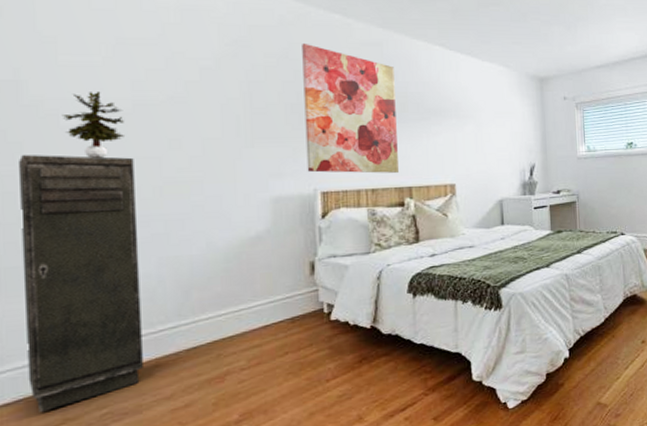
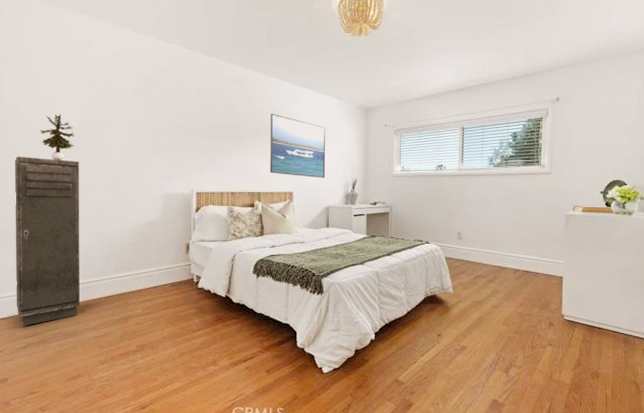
wall art: present [302,42,399,174] -> none [187,79,252,181]
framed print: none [420,85,496,165] -> present [270,113,326,179]

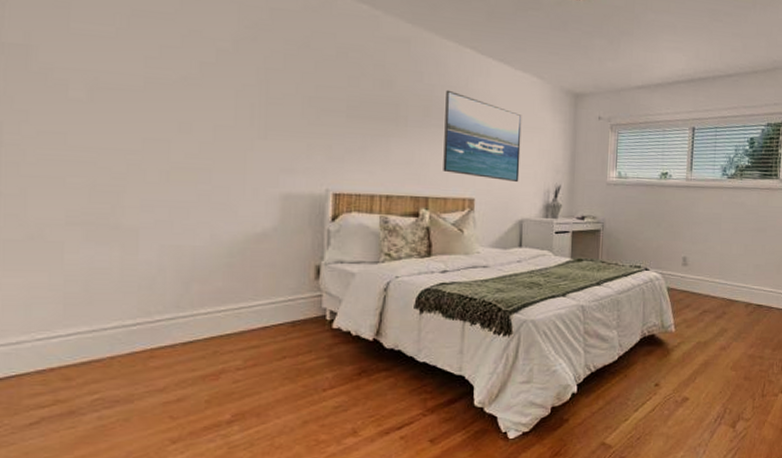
storage cabinet: present [14,157,80,327] -> none [21,124,142,392]
potted plant: present [39,115,74,160] -> none [70,64,134,135]

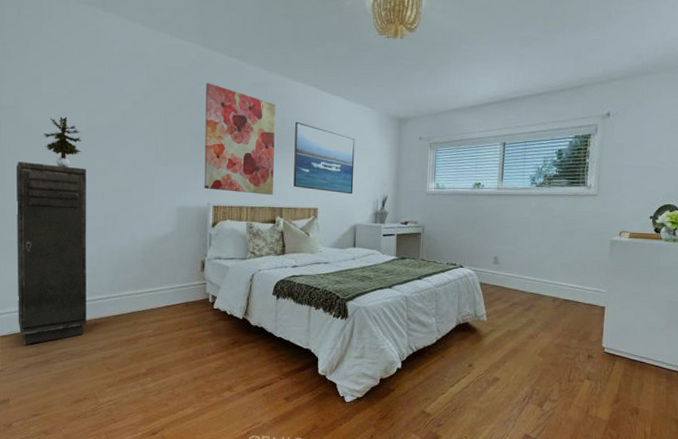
storage cabinet: none [21,124,142,392] -> present [16,162,87,345]
potted plant: none [70,64,134,135] -> present [43,117,81,167]
wall art: none [320,32,420,181] -> present [204,82,276,195]

